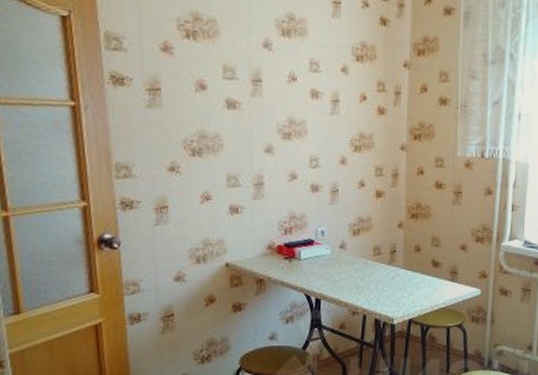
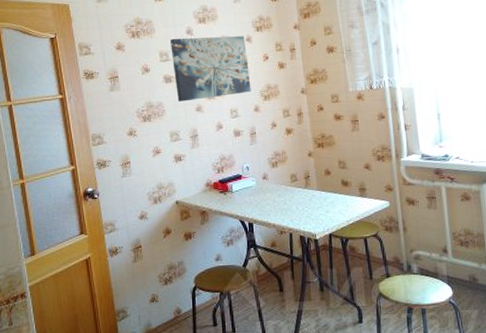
wall art: none [239,50,340,139] -> present [170,36,251,102]

